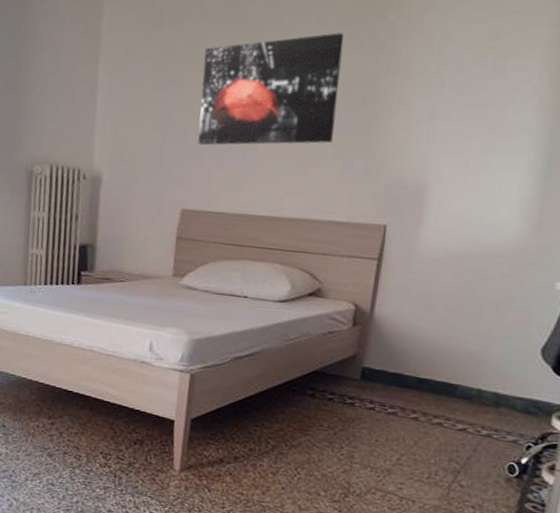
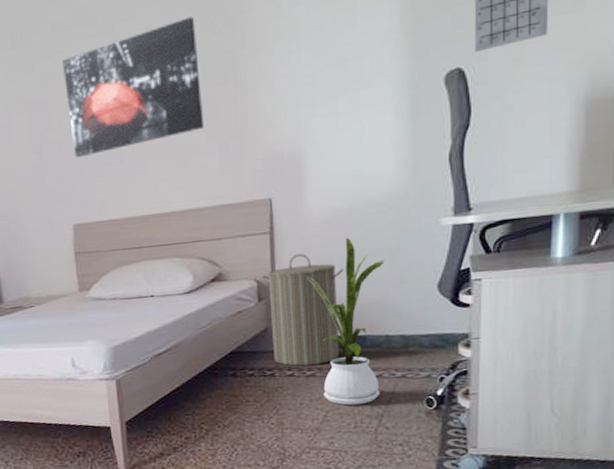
laundry hamper: none [357,286,447,405] -> present [261,254,343,367]
house plant: none [401,280,492,456] -> present [306,237,386,406]

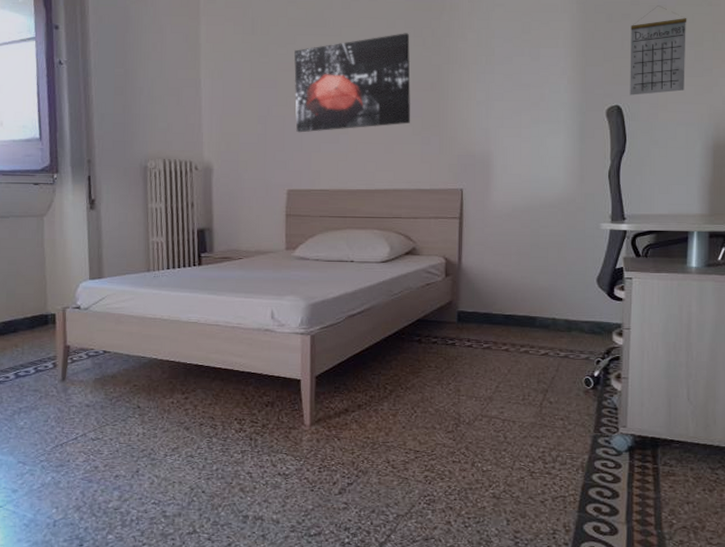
laundry hamper: present [261,254,343,367] -> none [449,239,520,339]
house plant: present [306,237,386,406] -> none [487,230,555,379]

